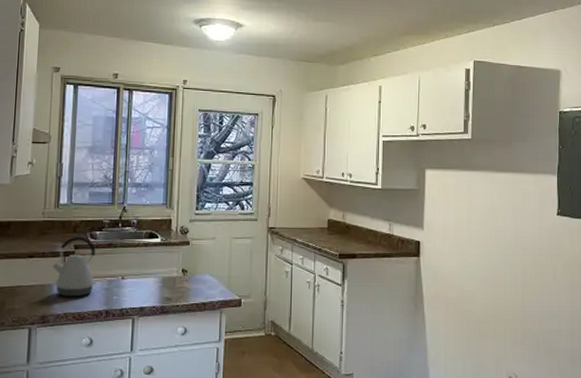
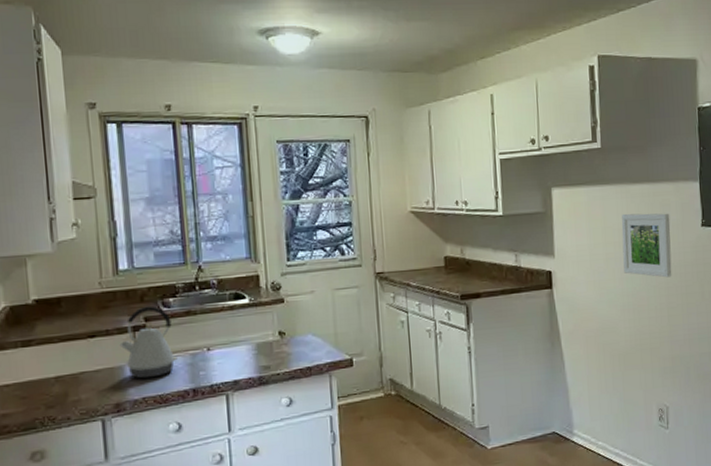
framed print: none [485,198,529,258] -> present [621,213,672,278]

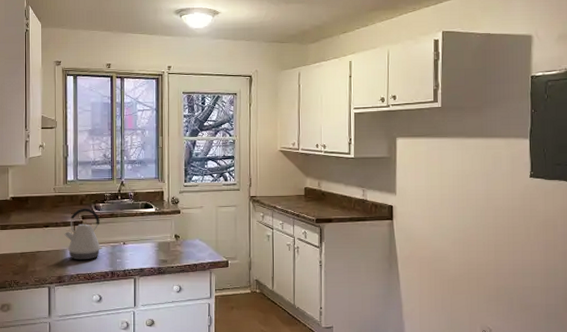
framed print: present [621,213,672,278] -> none [456,163,501,219]

